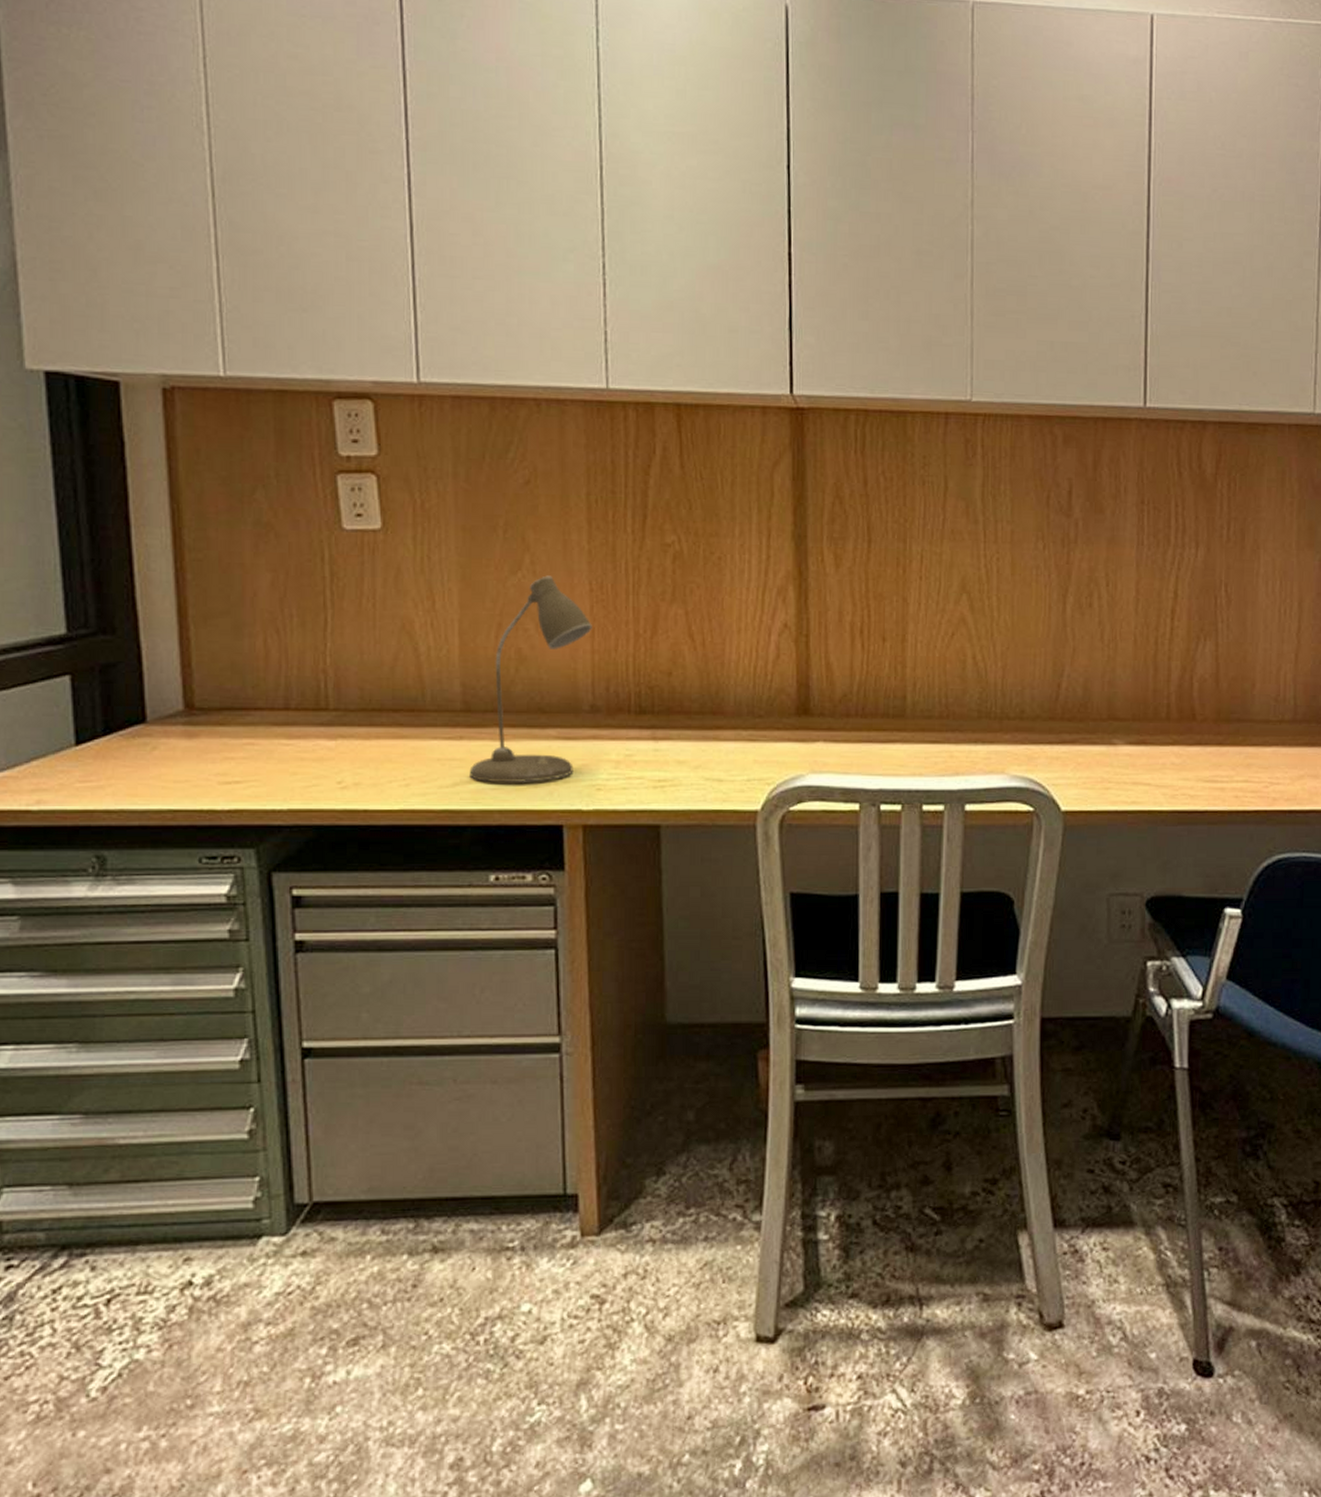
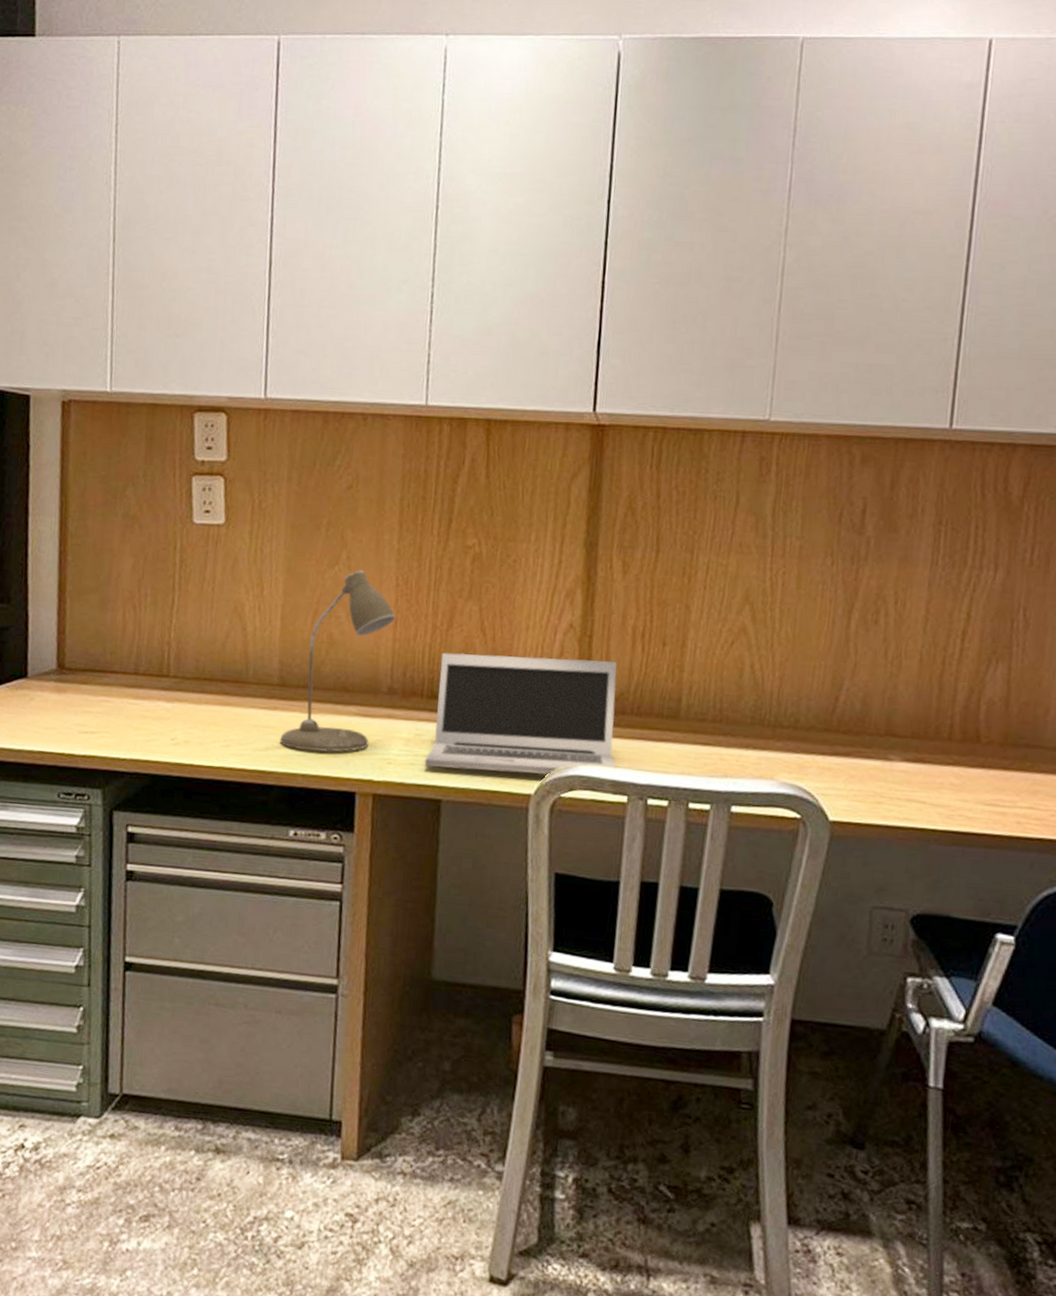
laptop: none [638,661,845,790] -> present [424,652,617,775]

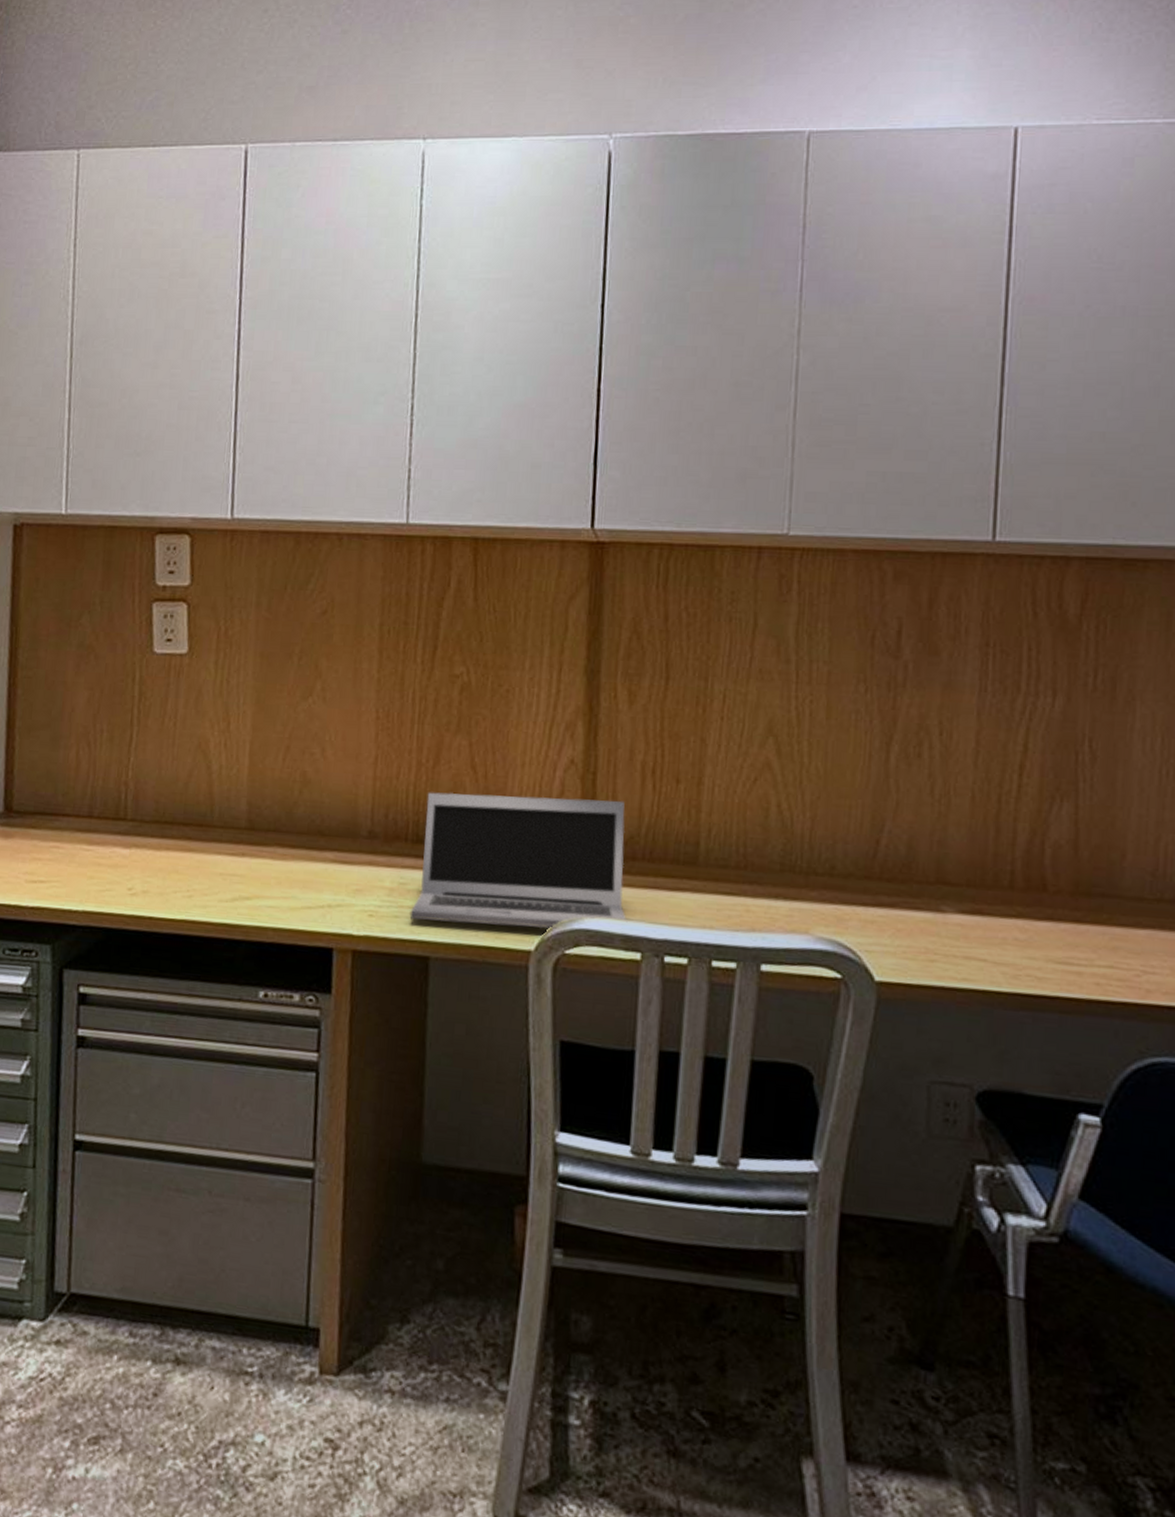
desk lamp: present [280,570,396,752] -> none [248,702,376,903]

